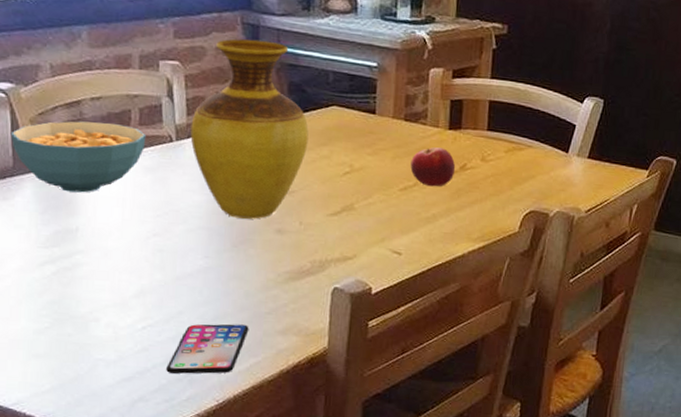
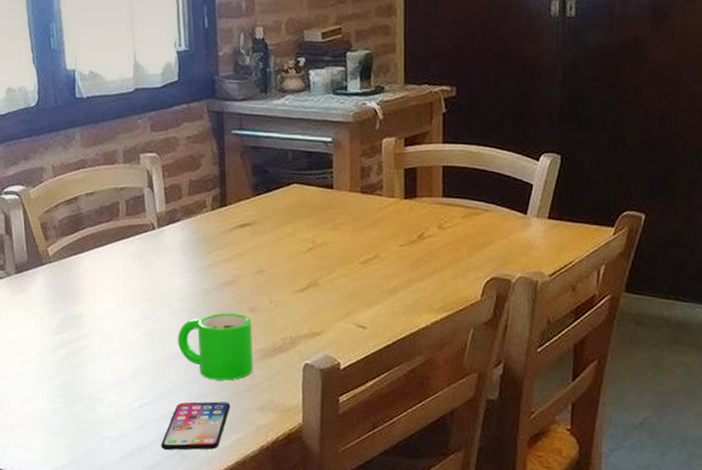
cereal bowl: present [10,121,147,193] -> none [24,215,133,282]
vase: present [190,38,309,219] -> none [170,126,273,299]
mug: none [193,233,279,303] -> present [178,313,253,381]
fruit: present [410,147,456,187] -> none [369,218,414,258]

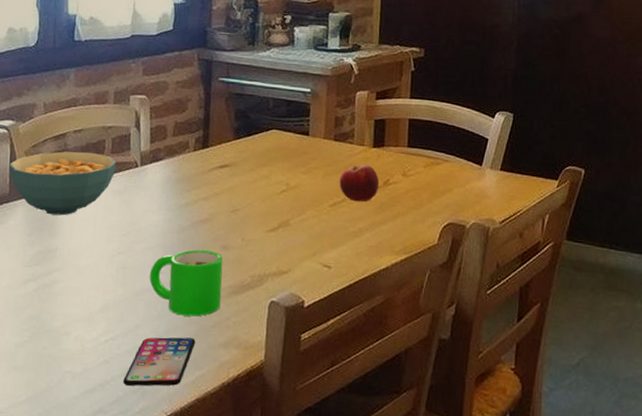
cereal bowl: none [24,215,133,282] -> present [9,151,117,216]
fruit: none [369,218,414,258] -> present [339,164,380,202]

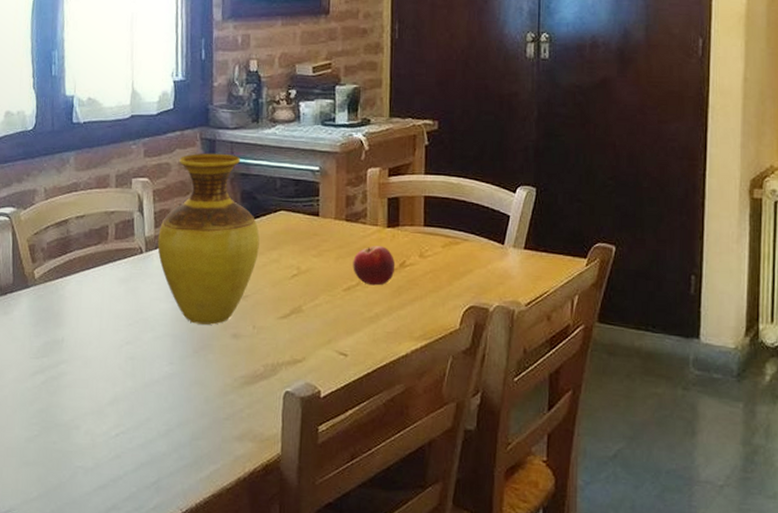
cereal bowl: present [9,151,117,216] -> none [11,238,121,305]
smartphone: present [123,337,196,386] -> none [136,430,209,482]
mug: present [150,250,223,317] -> none [159,338,234,409]
vase: none [152,73,251,237] -> present [157,153,260,325]

